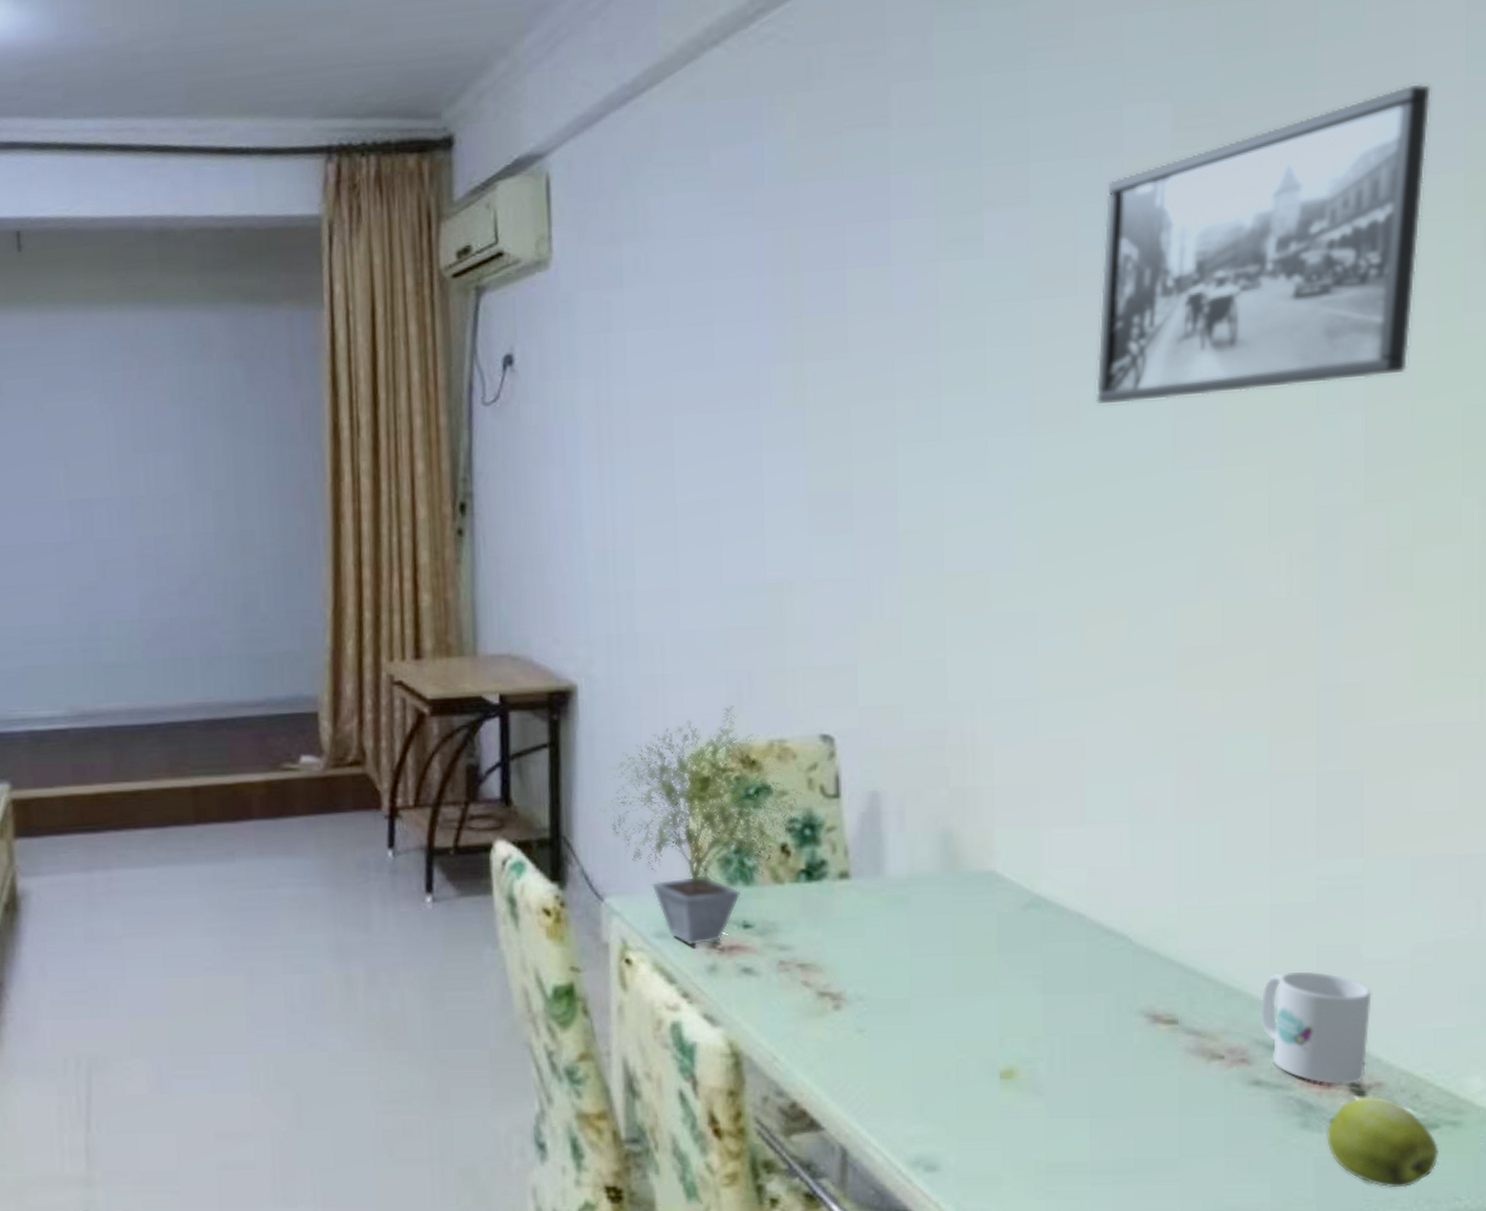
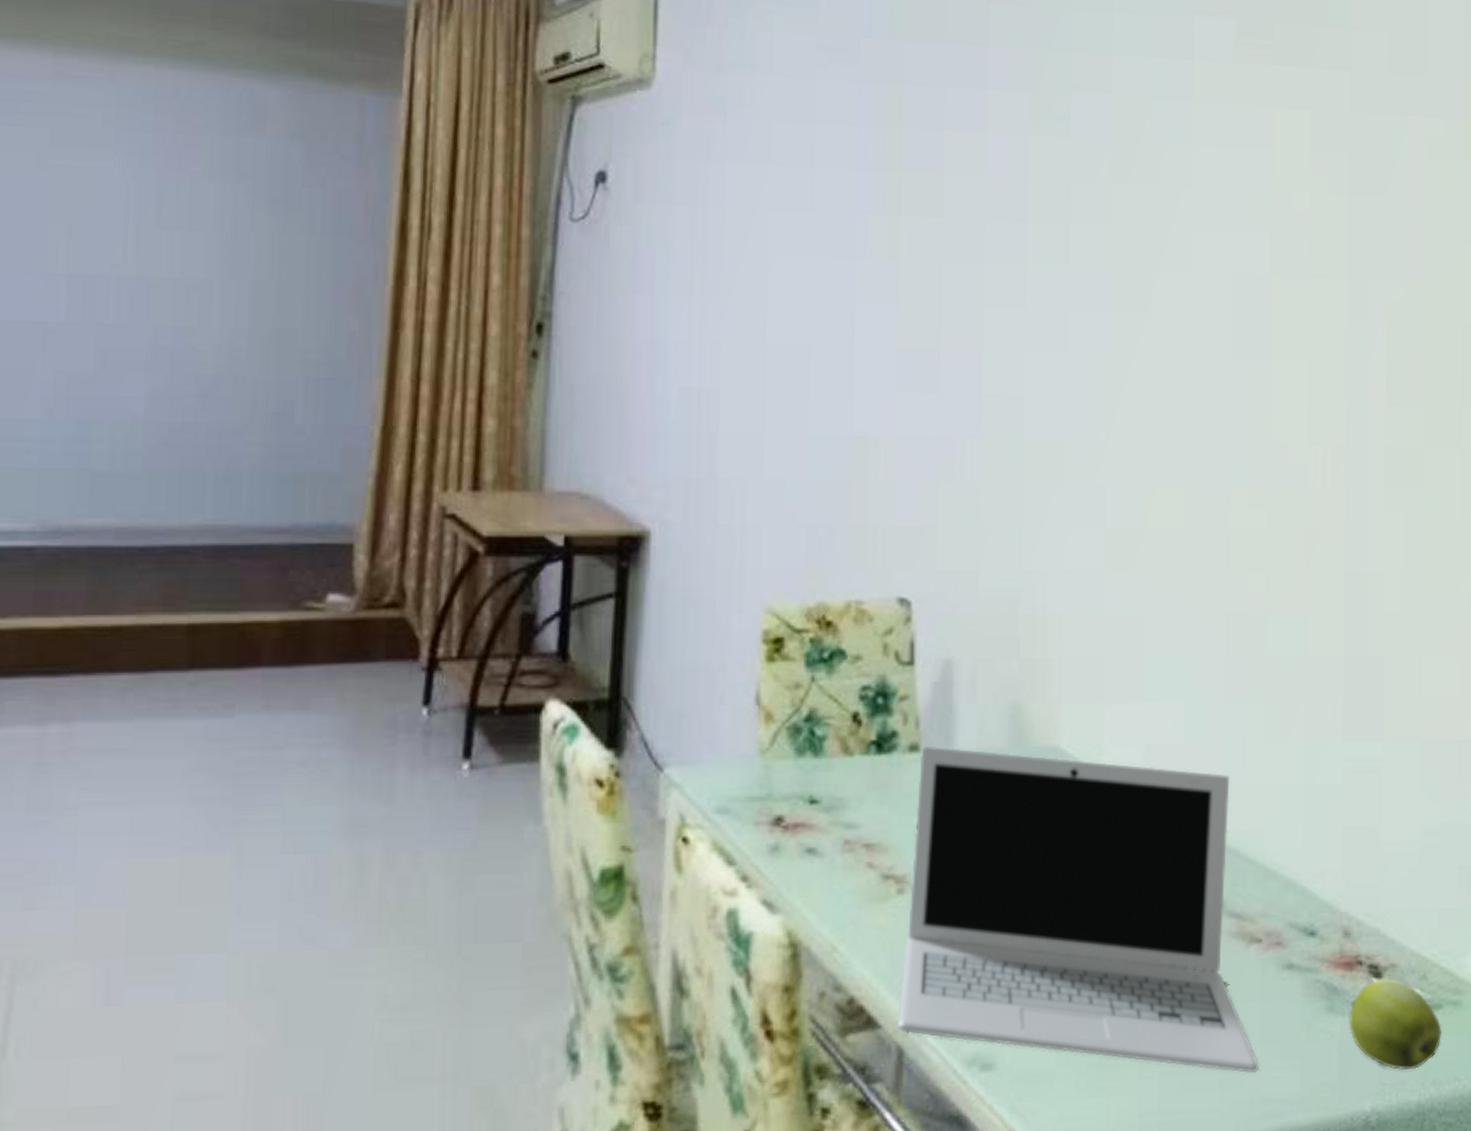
potted plant: present [596,706,808,946] -> none [661,562,882,824]
laptop: none [839,872,1224,1184] -> present [897,745,1259,1073]
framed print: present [1095,83,1432,406] -> none [1164,37,1440,292]
mug: present [1260,971,1372,1084] -> none [1294,852,1388,966]

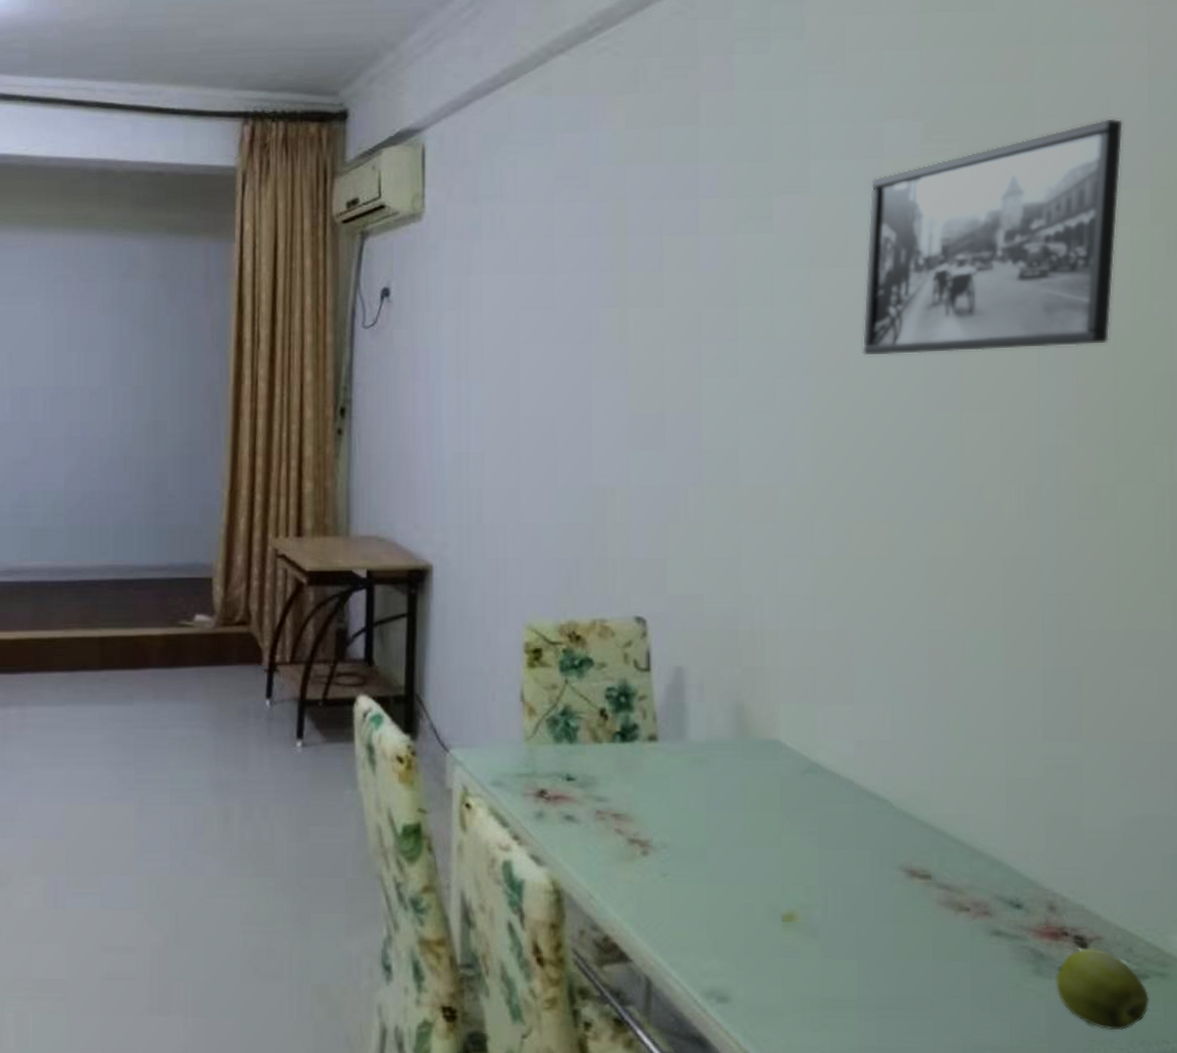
laptop: present [897,745,1259,1073] -> none [645,736,970,1021]
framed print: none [1164,37,1440,292] -> present [862,118,1124,357]

